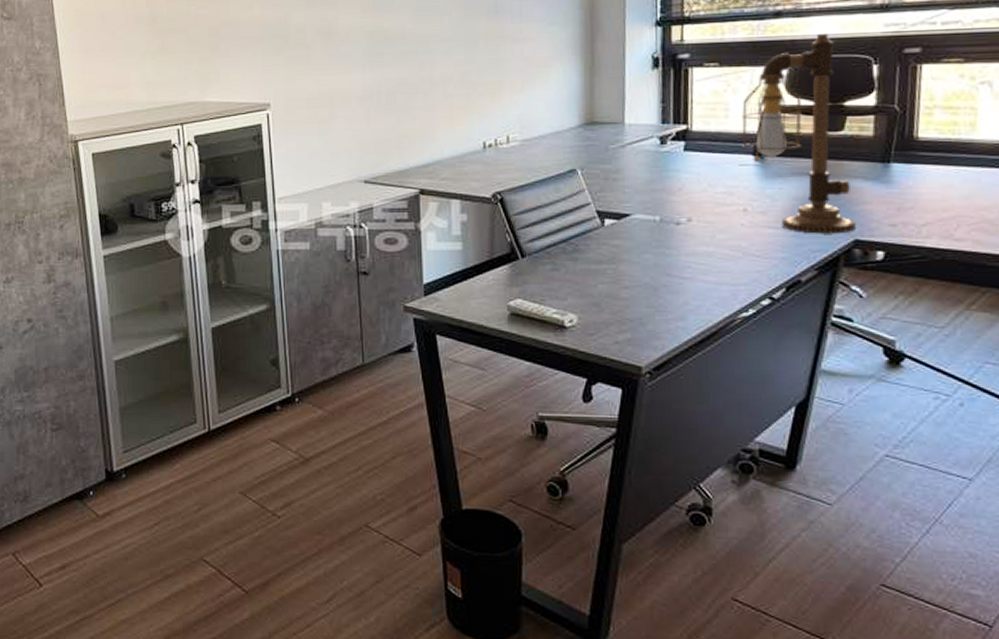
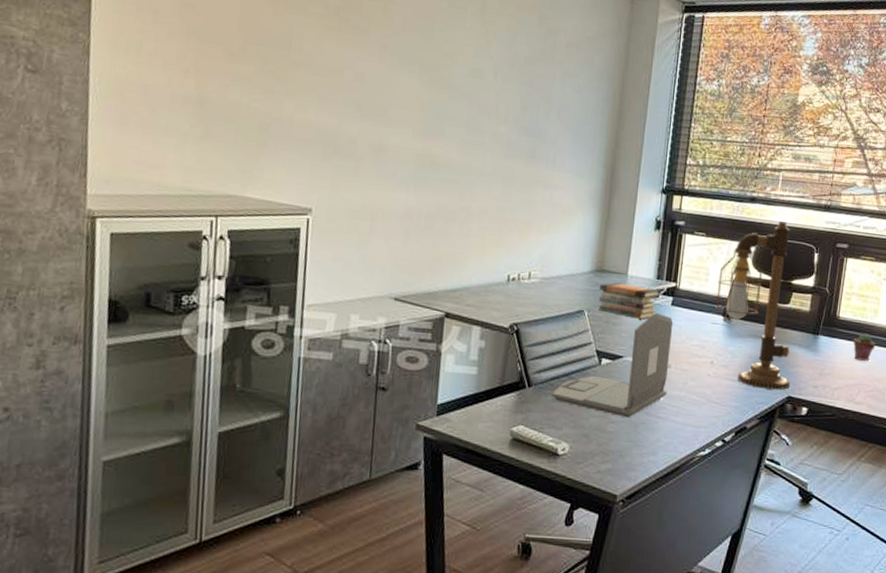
laptop: none [549,162,691,282] -> present [551,313,674,418]
book stack: none [591,134,667,171] -> present [598,282,660,319]
potted succulent: none [942,153,978,187] -> present [853,333,876,361]

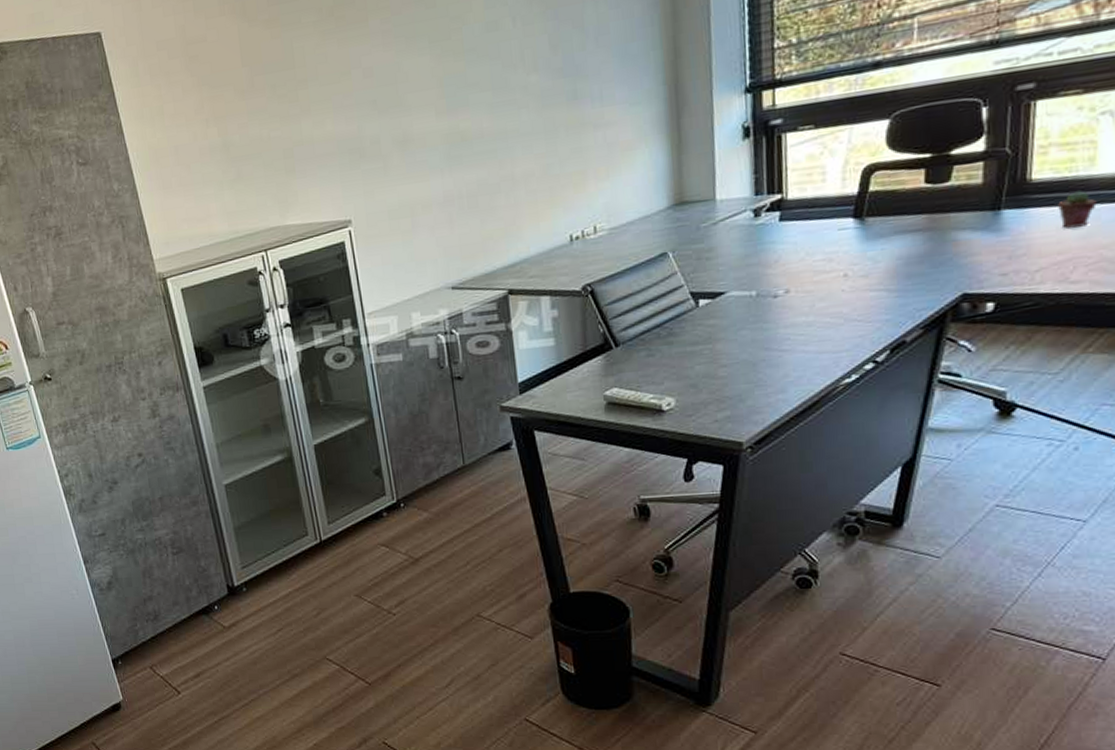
laptop: present [551,313,674,418] -> none [644,234,790,359]
book stack: present [598,282,660,319] -> none [681,207,762,249]
desk lamp: present [715,220,791,390] -> none [839,78,965,293]

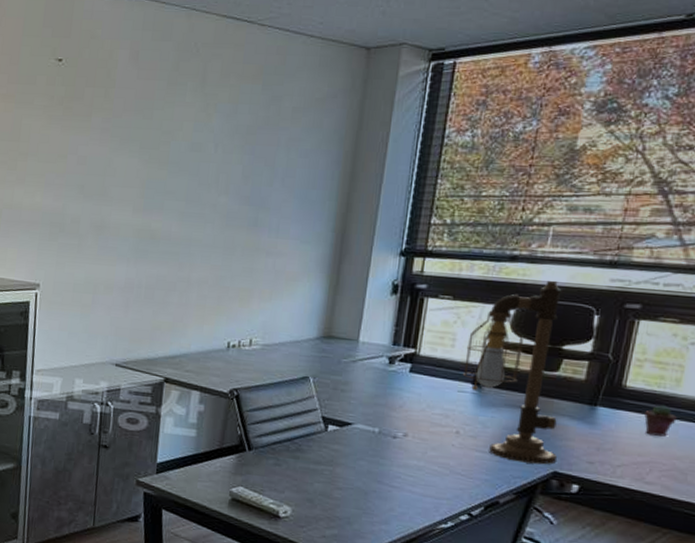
desk lamp: none [839,78,965,293] -> present [462,280,562,465]

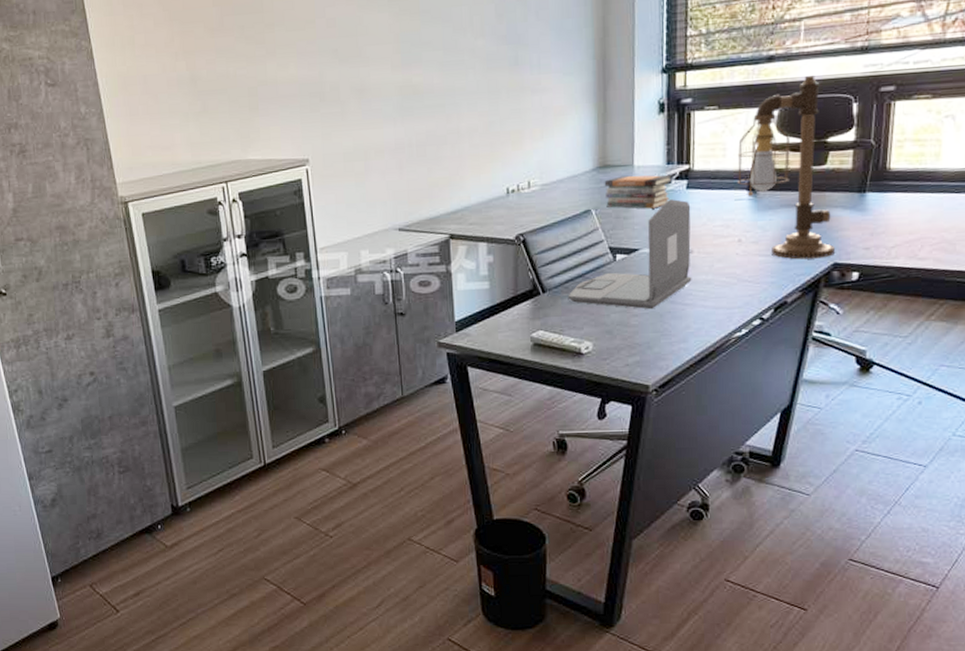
laptop: none [273,380,412,486] -> present [568,199,692,310]
book stack: none [325,349,396,386] -> present [604,175,672,209]
potted succulent: present [644,405,677,437] -> none [910,181,940,212]

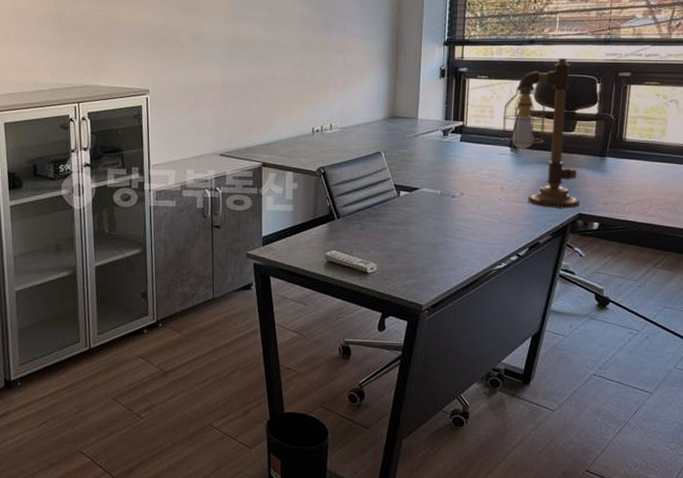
laptop: present [568,199,692,310] -> none [358,149,463,240]
book stack: present [604,175,672,209] -> none [393,126,448,156]

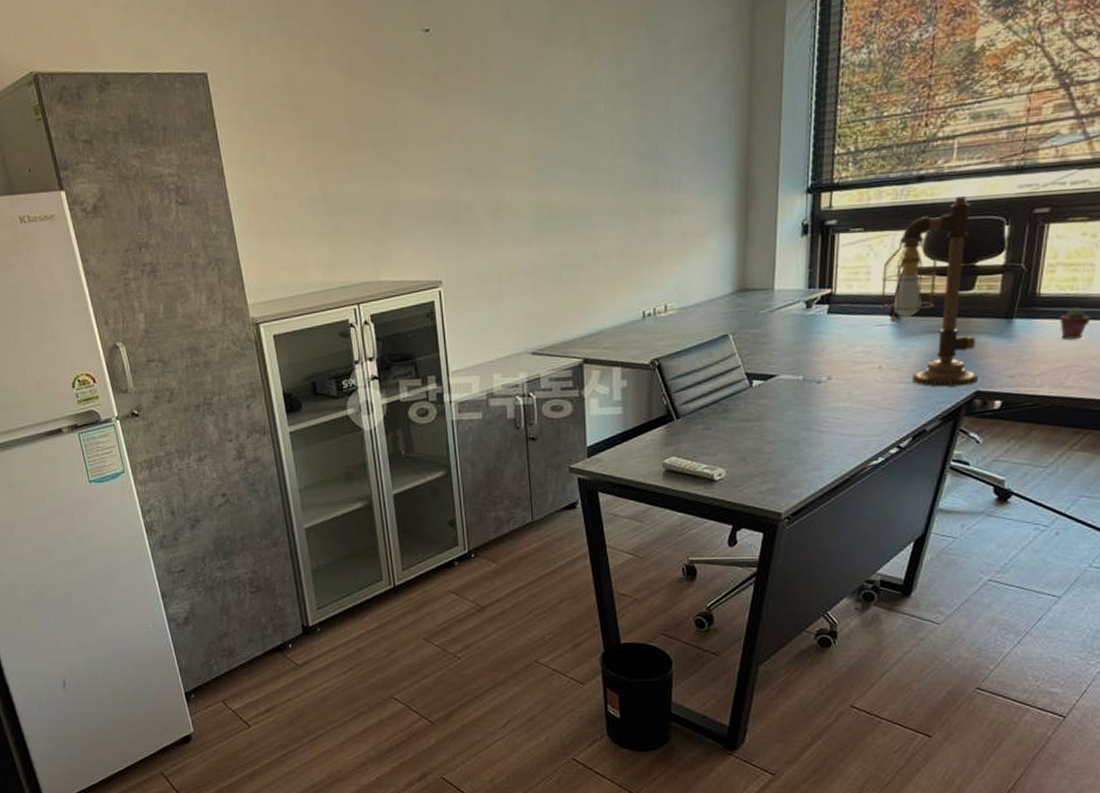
potted succulent: none [642,152,666,177] -> present [1060,307,1091,339]

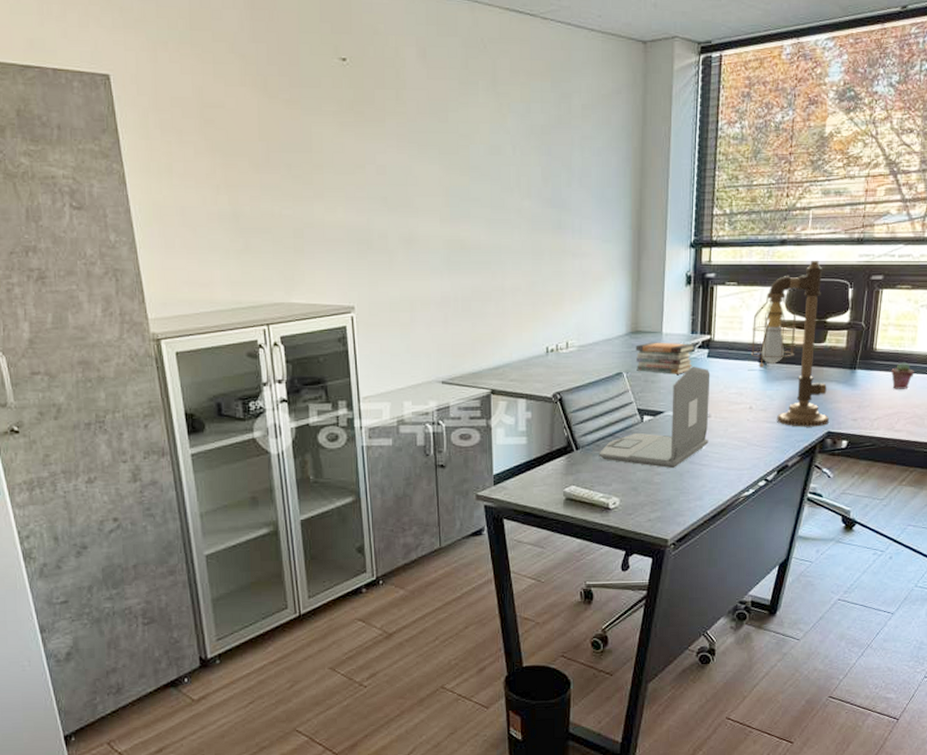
laptop: none [702,324,831,437] -> present [599,367,710,469]
book stack: none [743,299,813,334] -> present [635,342,695,374]

